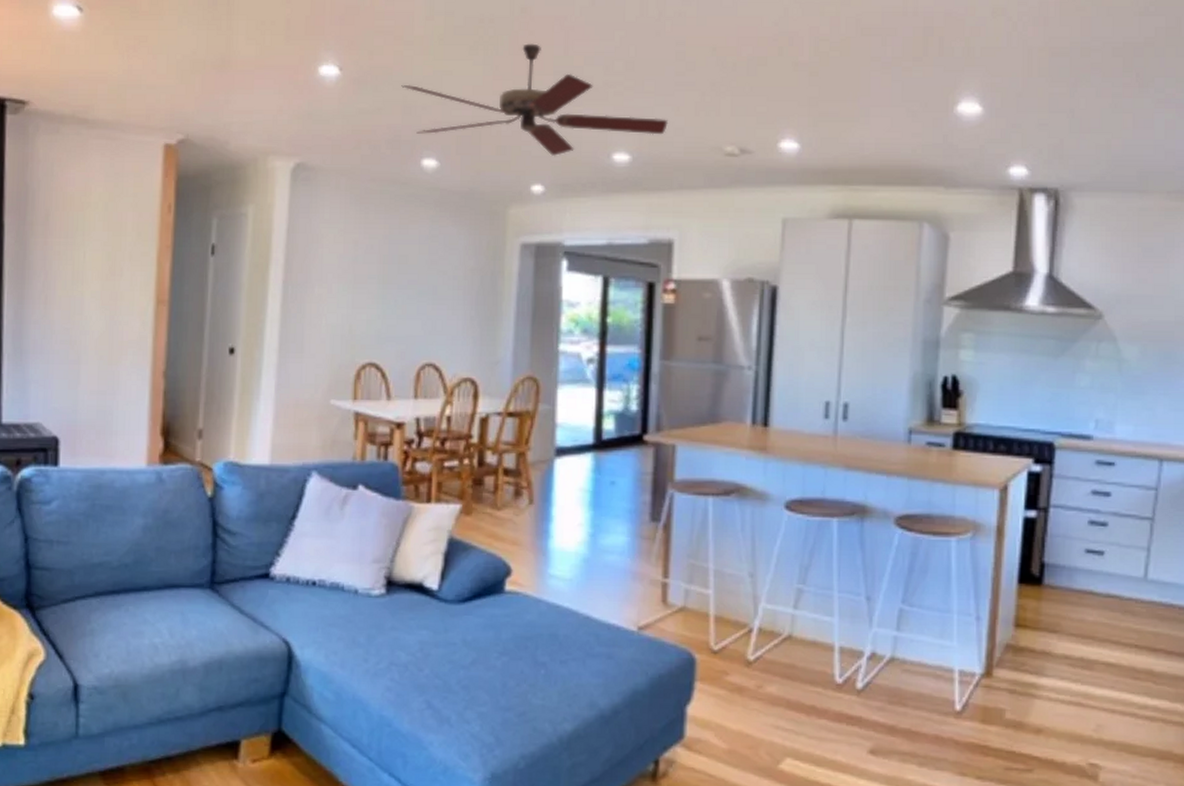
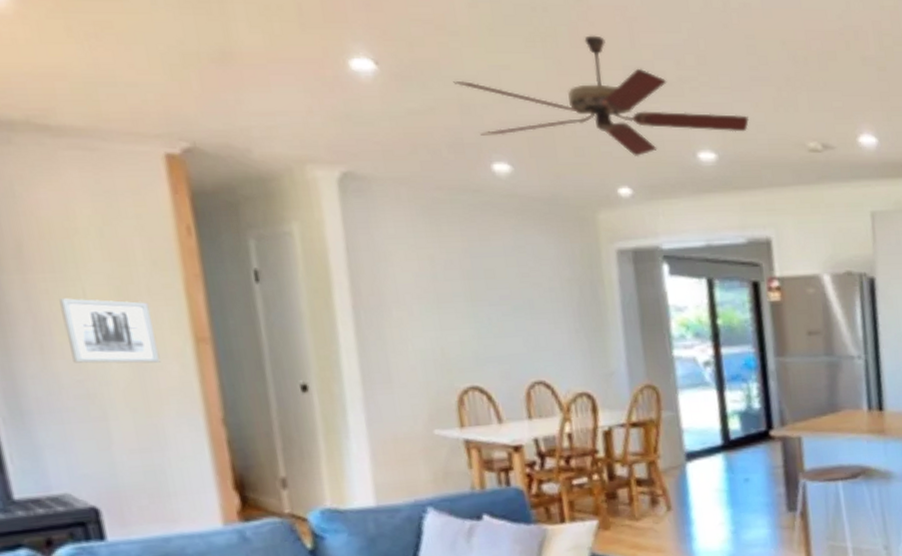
wall art: none [65,259,129,318] -> present [59,298,161,364]

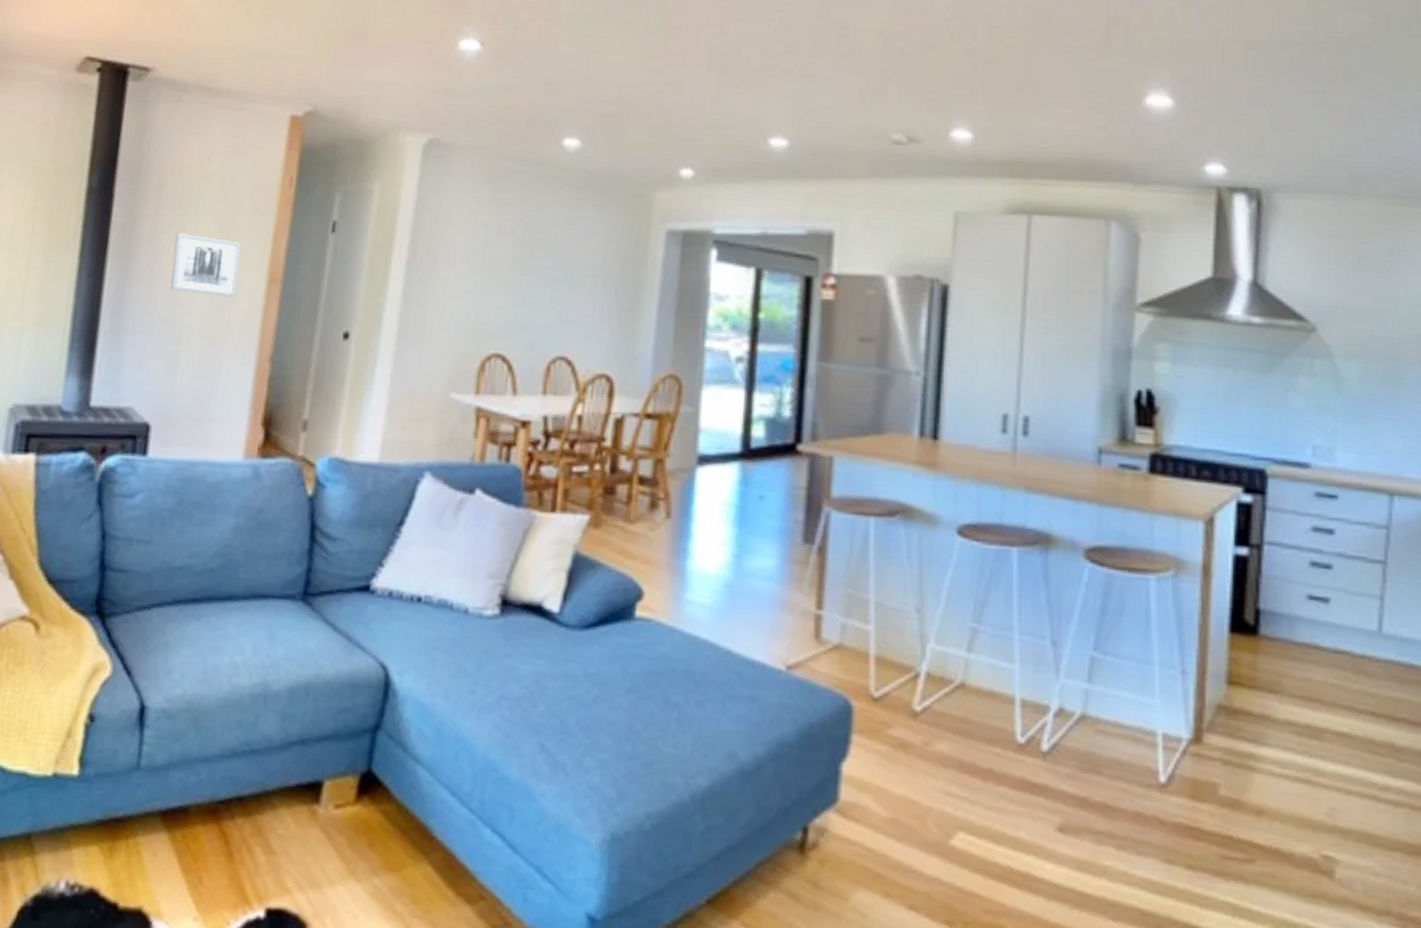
ceiling fan: present [453,35,749,158] -> none [545,23,830,140]

